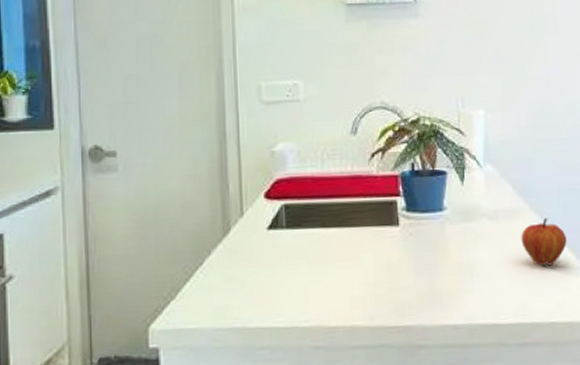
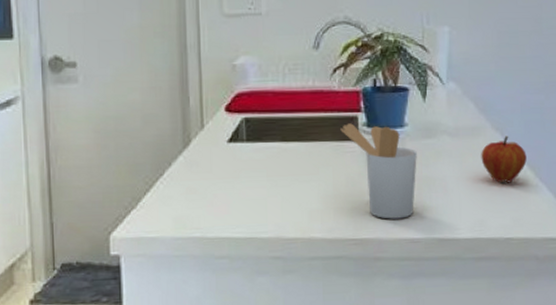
utensil holder: none [380,208,458,305] -> present [340,123,417,219]

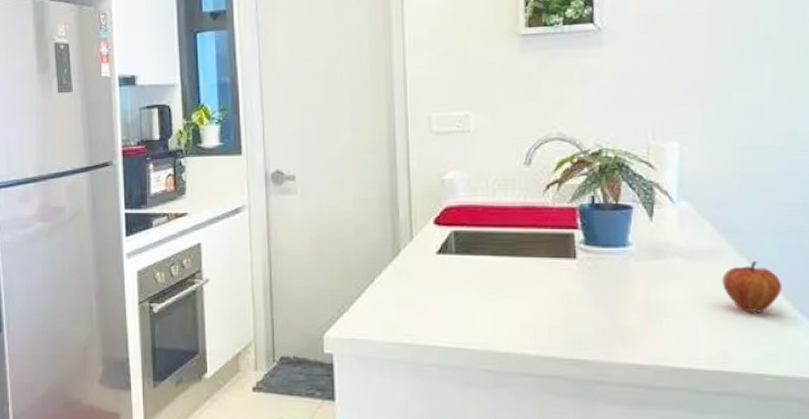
utensil holder: present [340,123,417,219] -> none [555,240,644,342]

